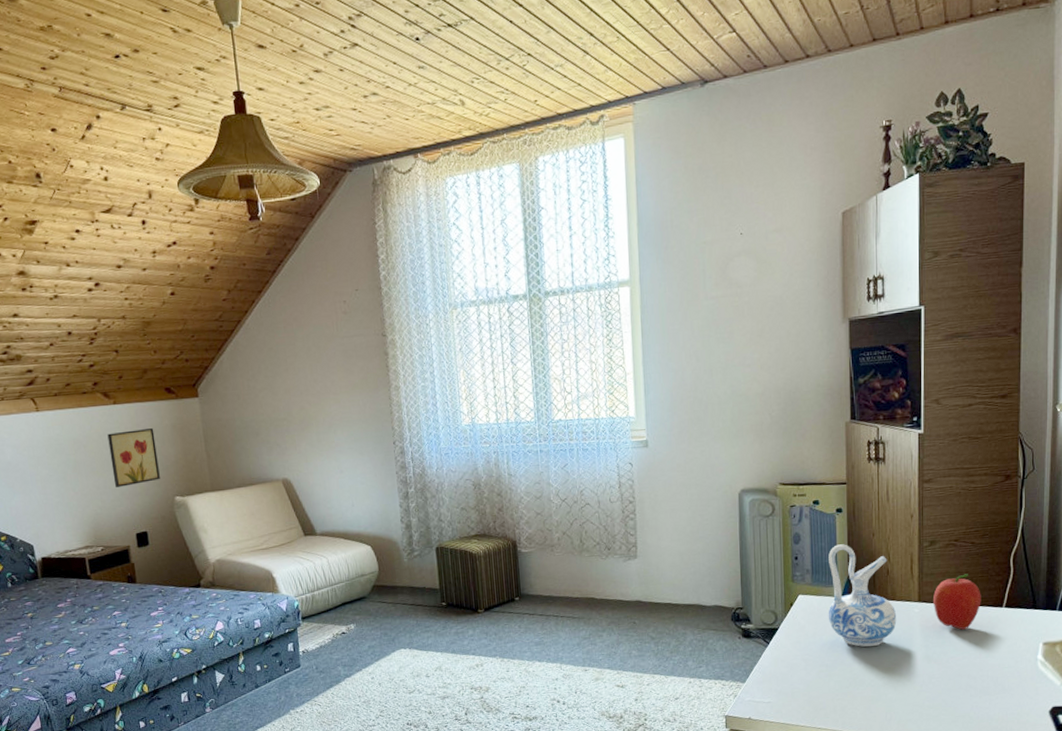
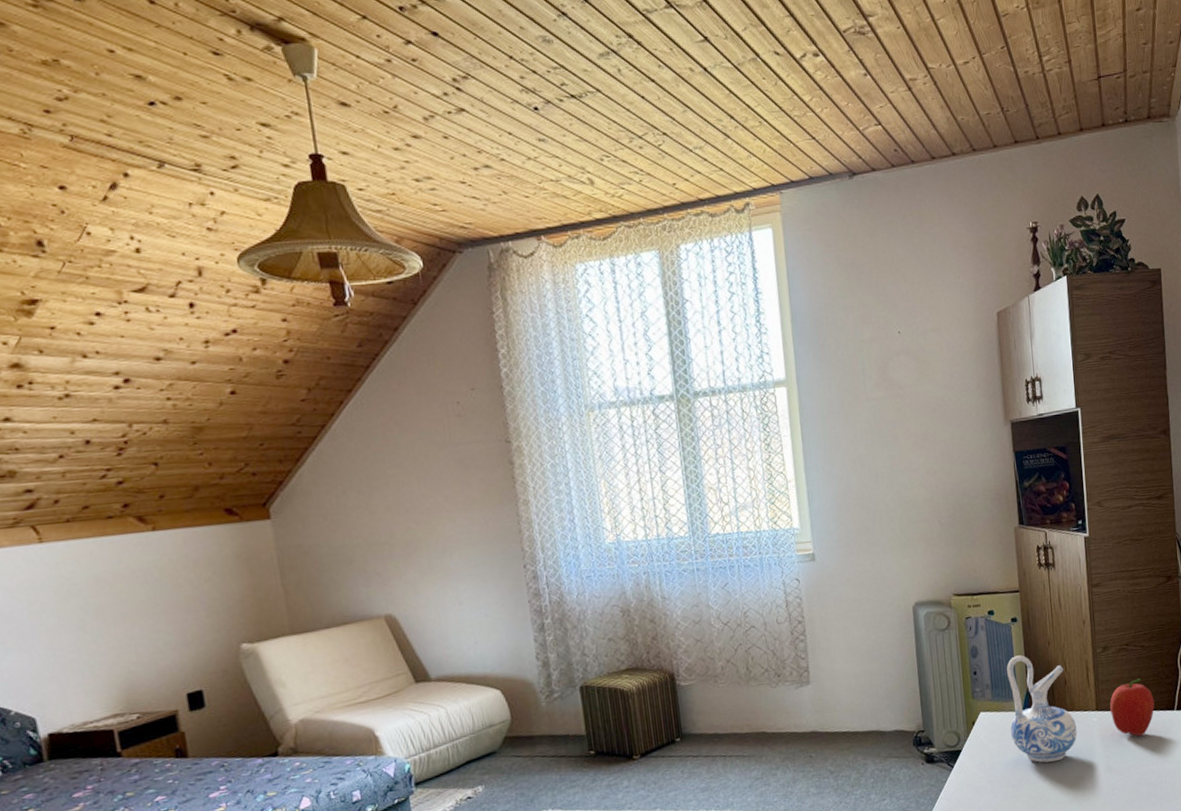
wall art: present [107,428,160,487] -> none [143,559,220,636]

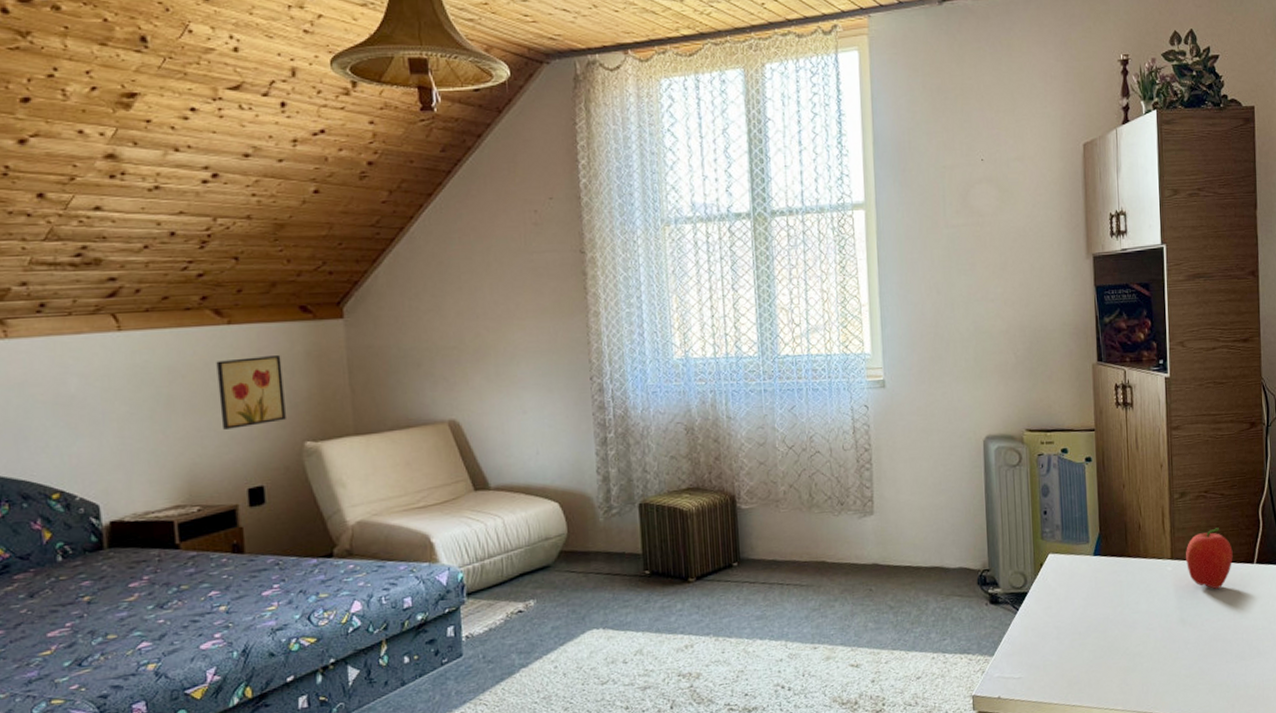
wall art: none [143,559,220,636] -> present [216,355,286,429]
ceramic pitcher: present [1007,655,1078,763] -> none [1079,496,1150,611]

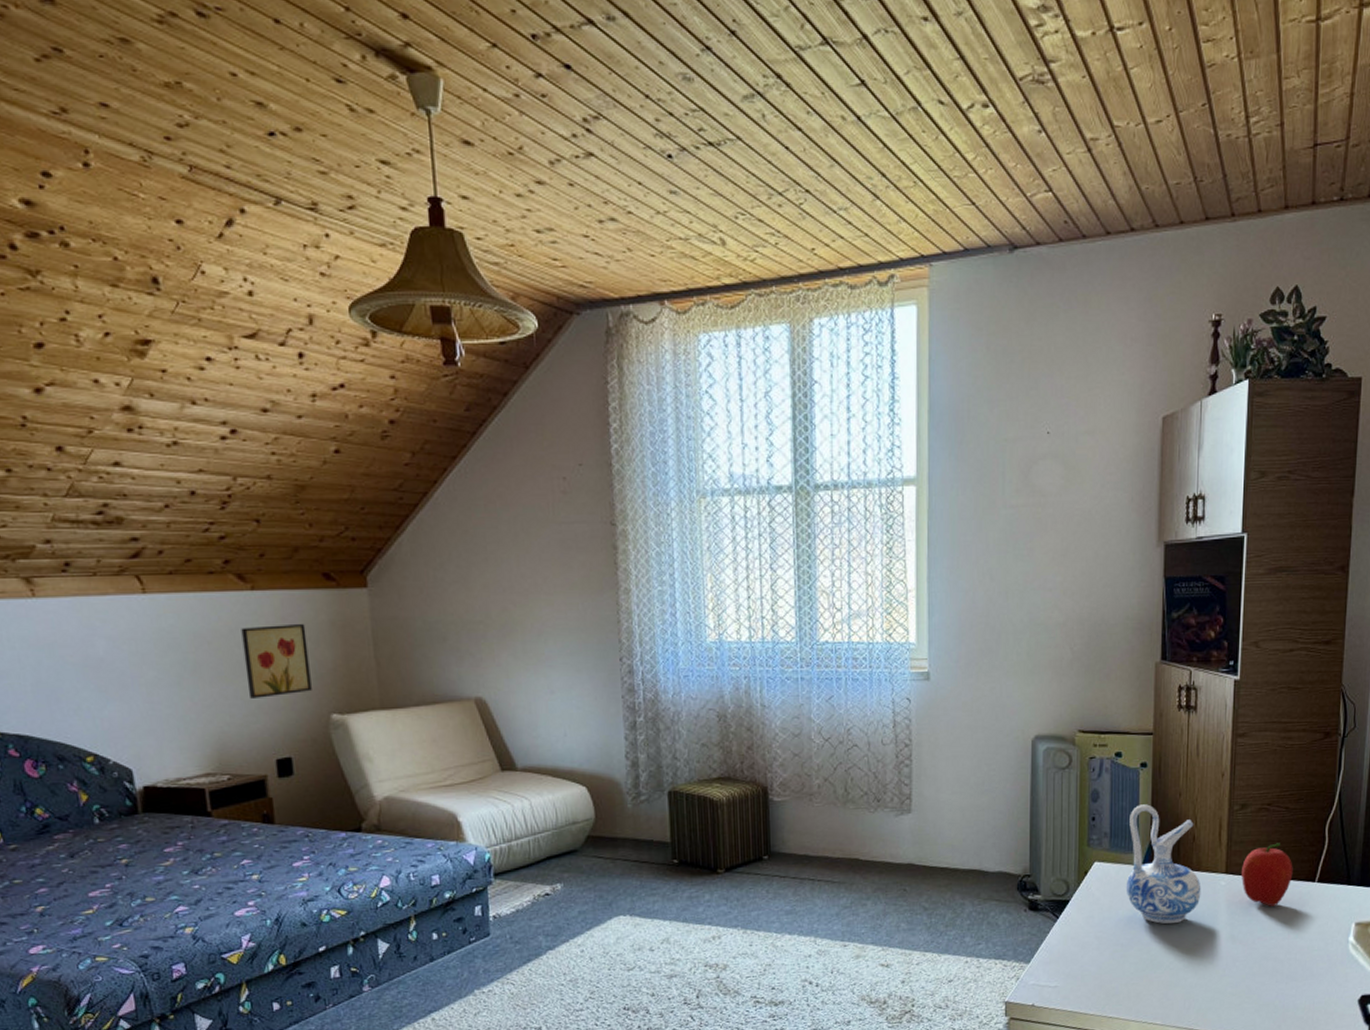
ceramic pitcher: none [1079,496,1150,611] -> present [1126,804,1201,924]

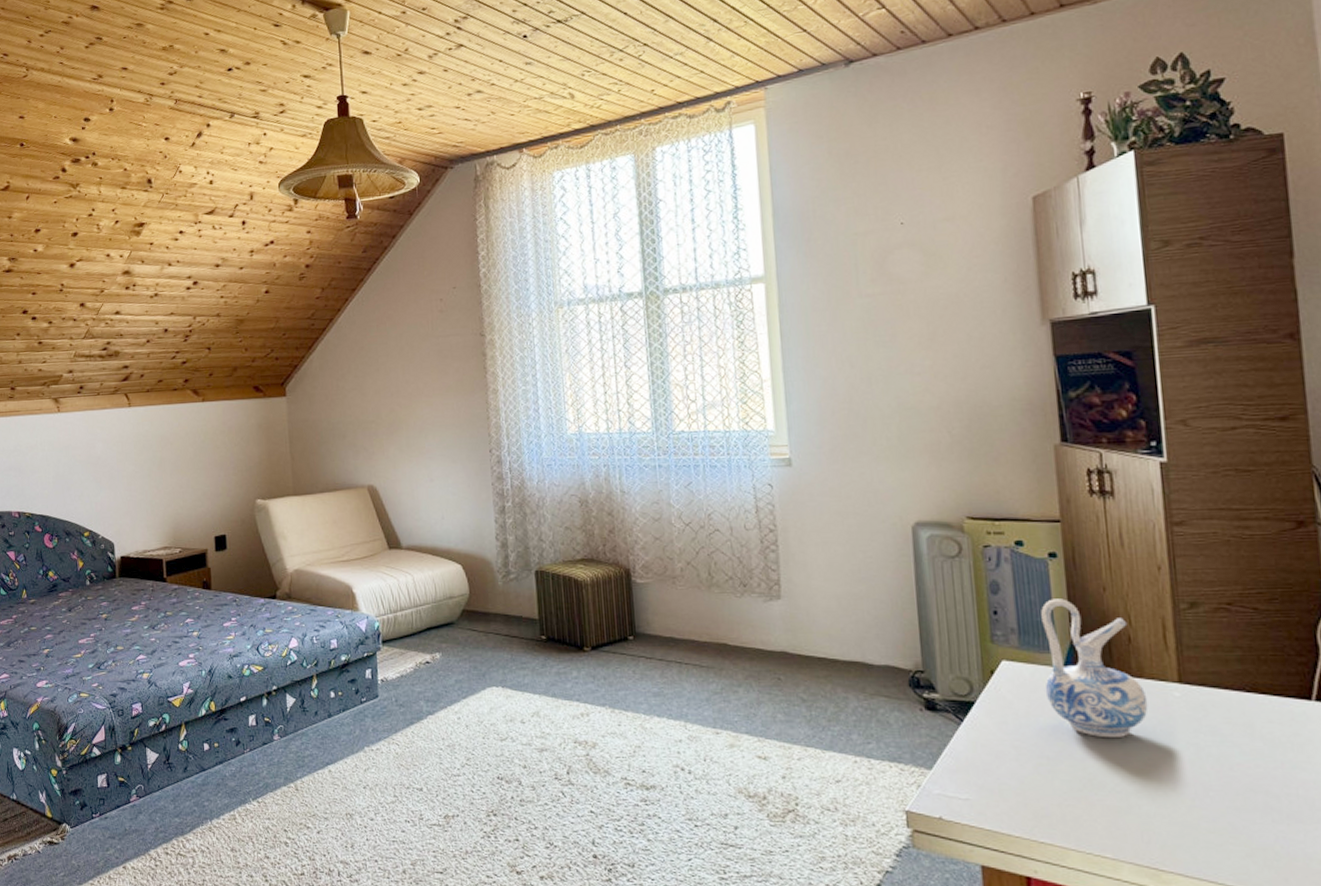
wall art: present [241,624,312,698] -> none [194,427,243,487]
fruit: present [1242,843,1293,906] -> none [1201,650,1277,726]

